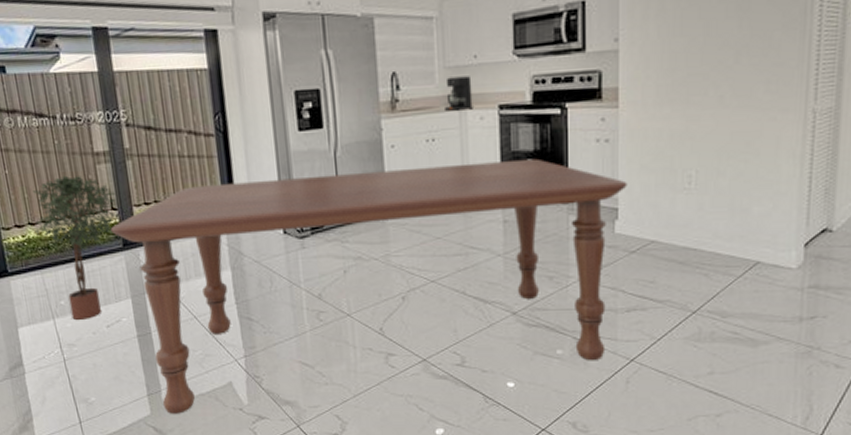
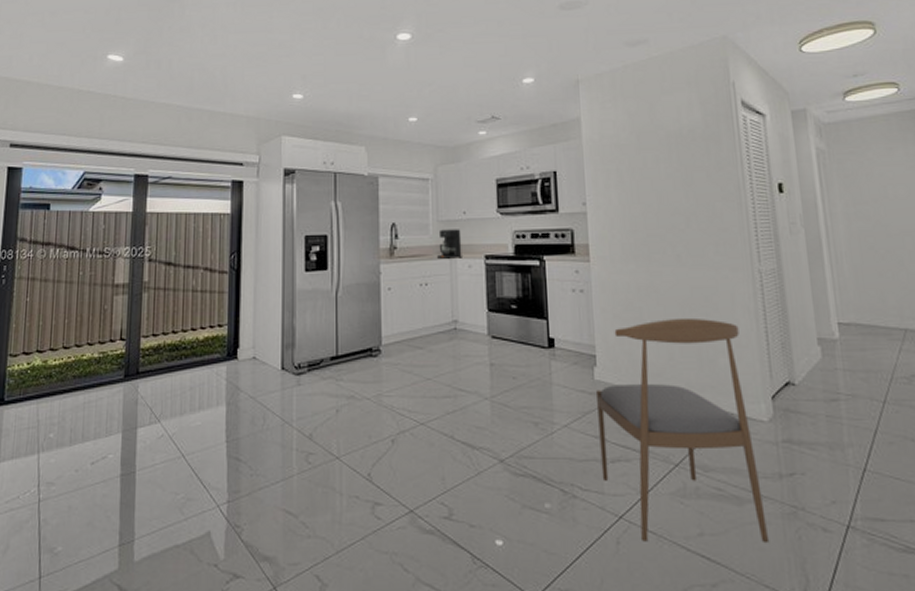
potted tree: present [33,175,122,320] -> none [40,305,129,455]
dining table: present [110,158,627,415] -> none [115,305,603,571]
dining chair: none [616,165,780,381] -> present [596,317,768,542]

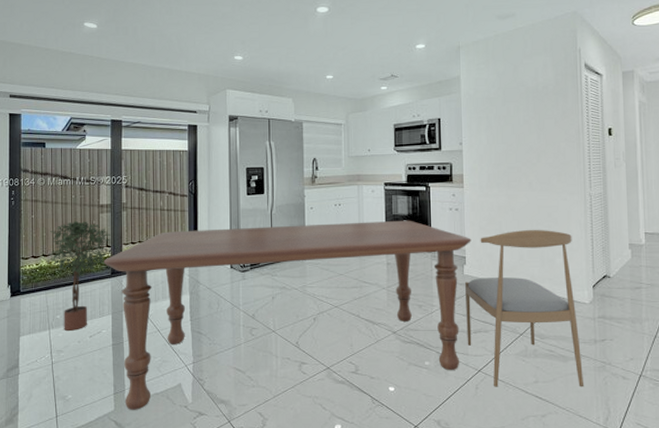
potted tree: none [40,305,129,455] -> present [46,220,113,331]
dining table: none [115,305,603,571] -> present [103,220,471,411]
coffee maker: present [437,229,462,260] -> none [348,163,367,186]

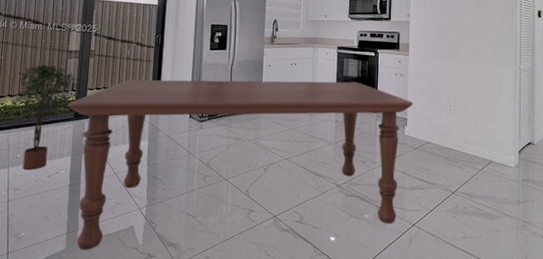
dining chair: present [465,229,583,387] -> none [404,96,506,243]

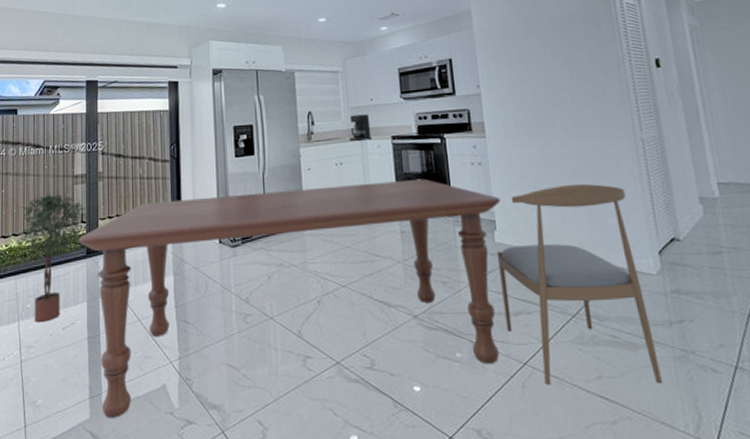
coffee maker: none [305,27,323,48] -> present [349,114,372,142]
dining chair: none [404,96,506,243] -> present [497,183,662,385]

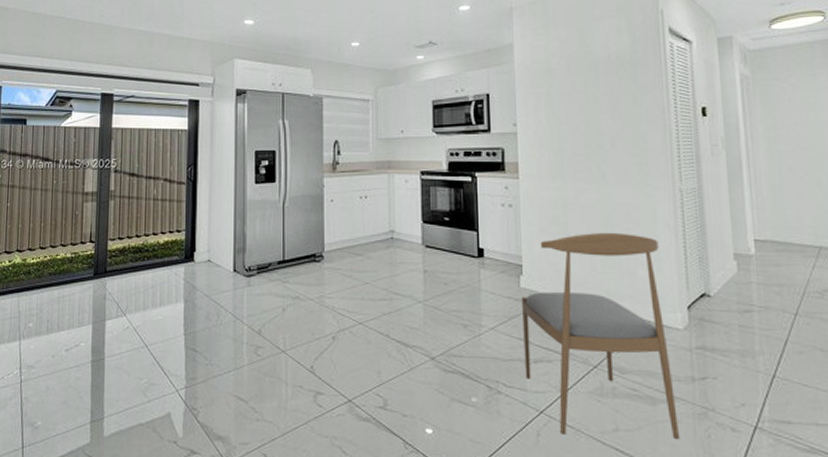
potted tree: present [16,194,89,322] -> none [20,210,97,342]
dining table: present [78,178,501,419] -> none [85,217,529,445]
coffee maker: present [349,114,372,142] -> none [376,147,399,175]

